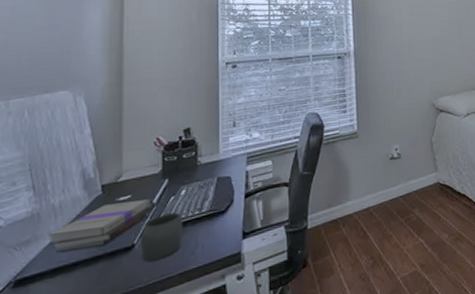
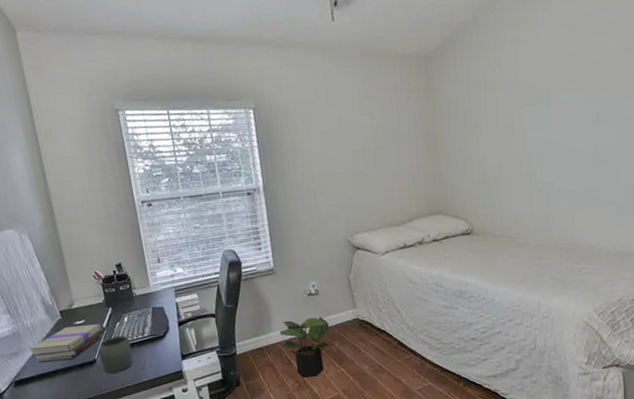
potted plant: none [357,182,410,253] -> present [279,317,330,378]

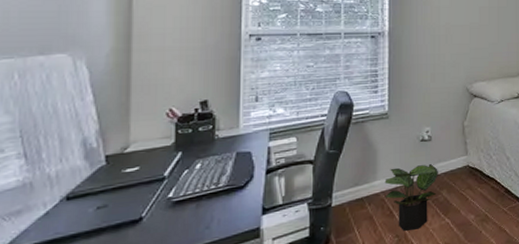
books: present [29,324,105,362] -> none [43,172,166,224]
mug: present [99,335,133,373] -> none [149,186,198,234]

